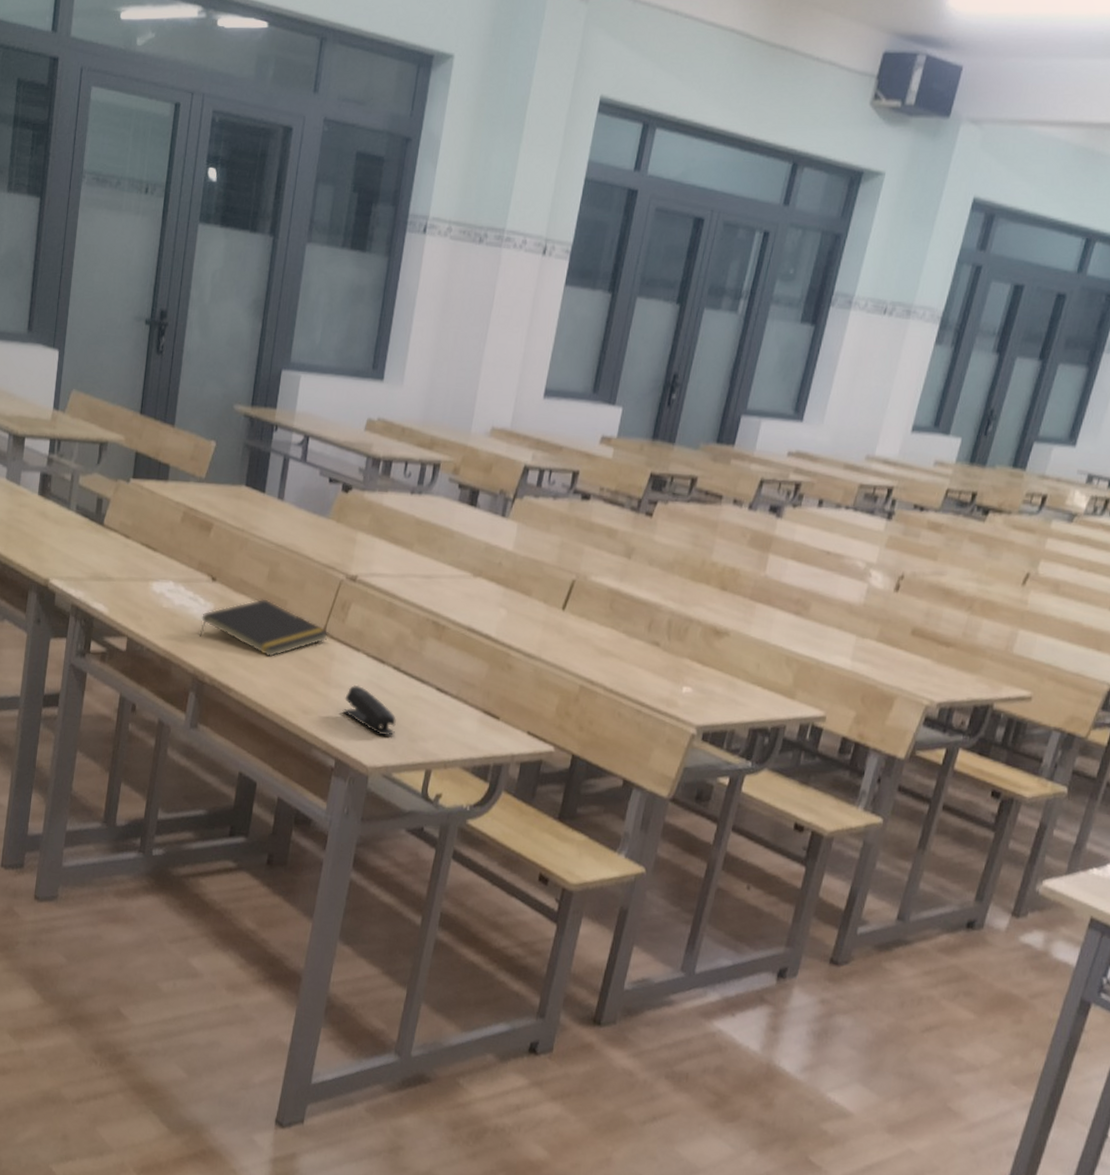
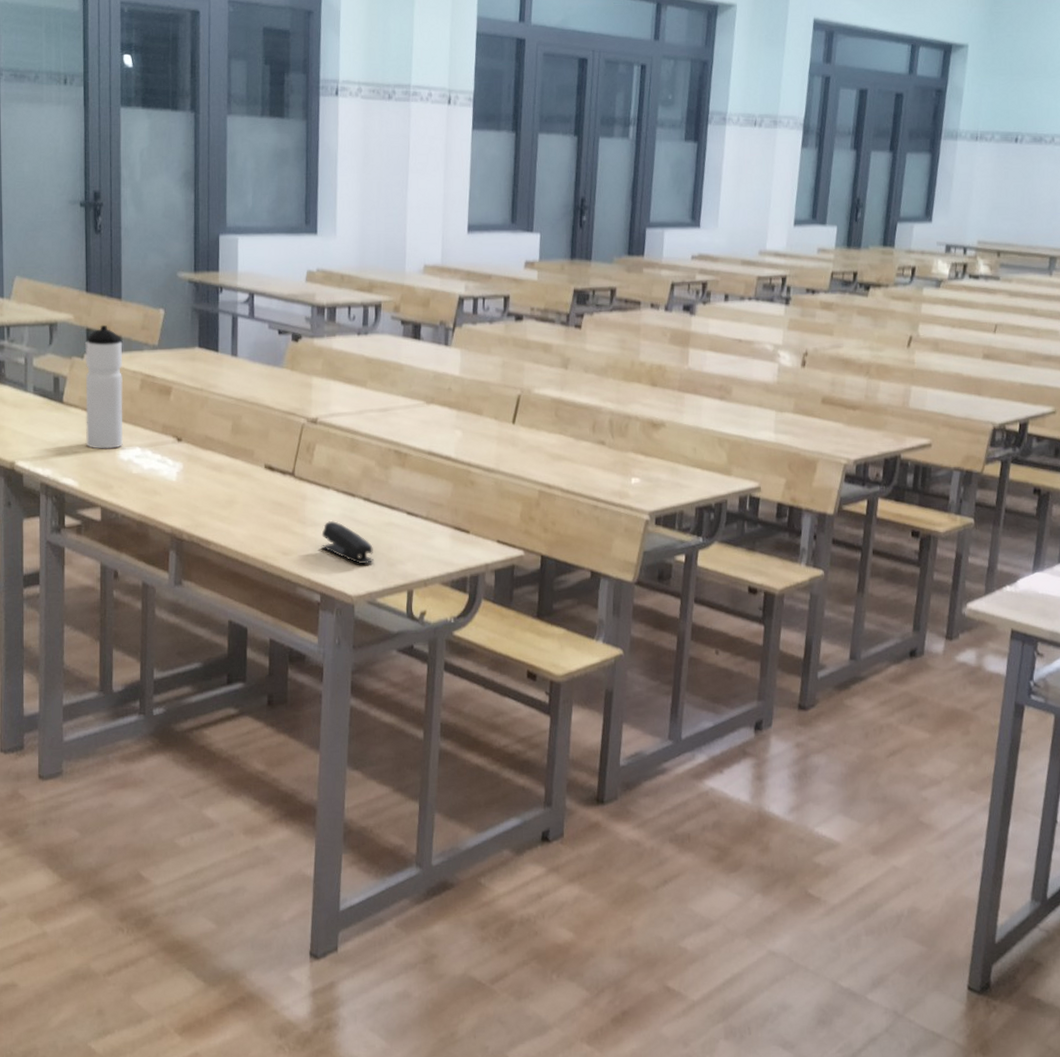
water bottle: none [120,450,170,579] -> present [84,324,124,449]
notepad: present [199,598,330,658] -> none [171,451,299,507]

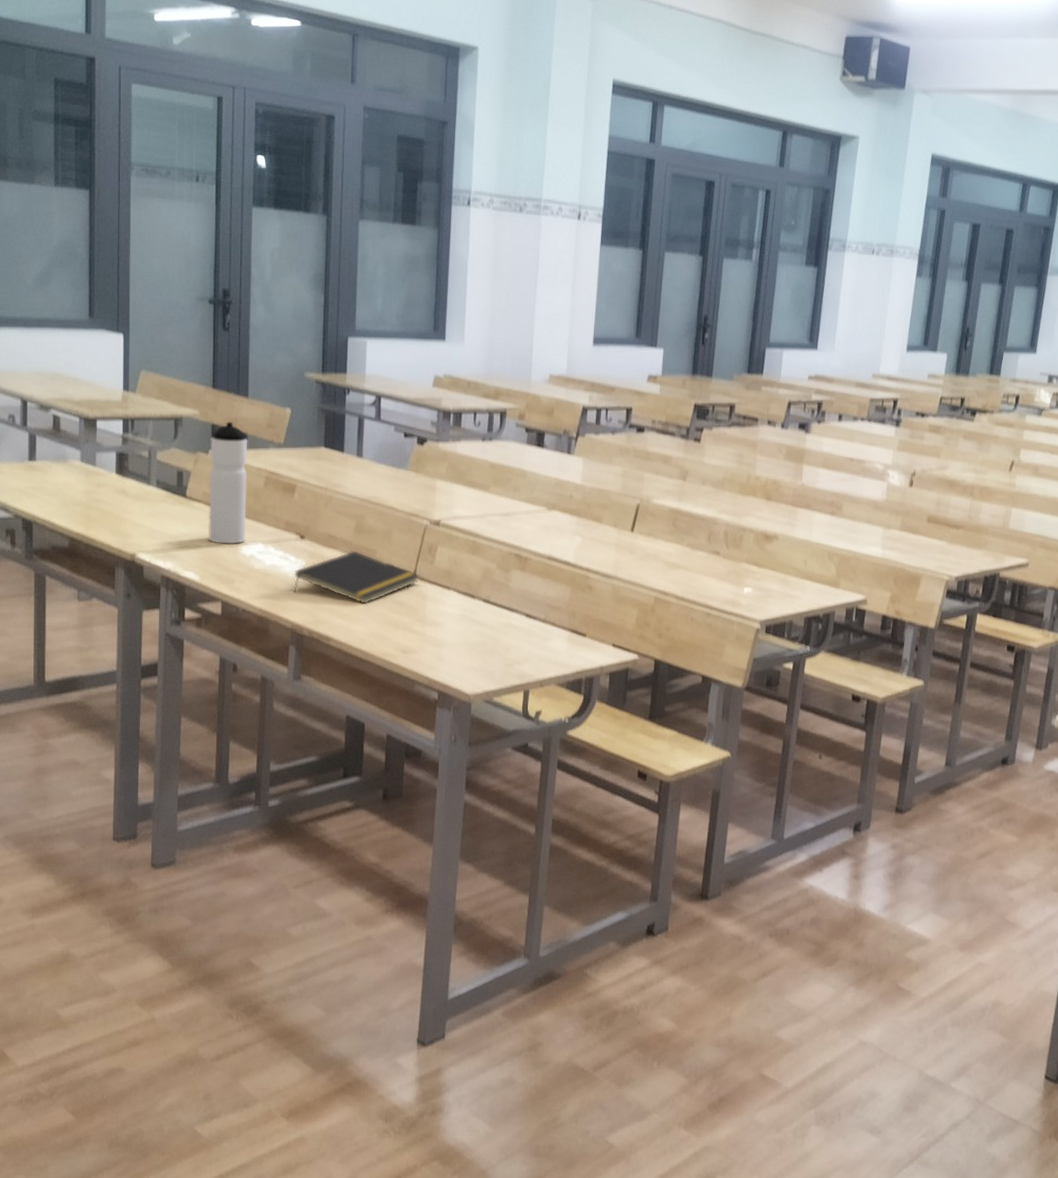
notepad: none [171,451,299,507] -> present [293,550,420,605]
stapler: present [321,520,374,564] -> none [440,620,491,663]

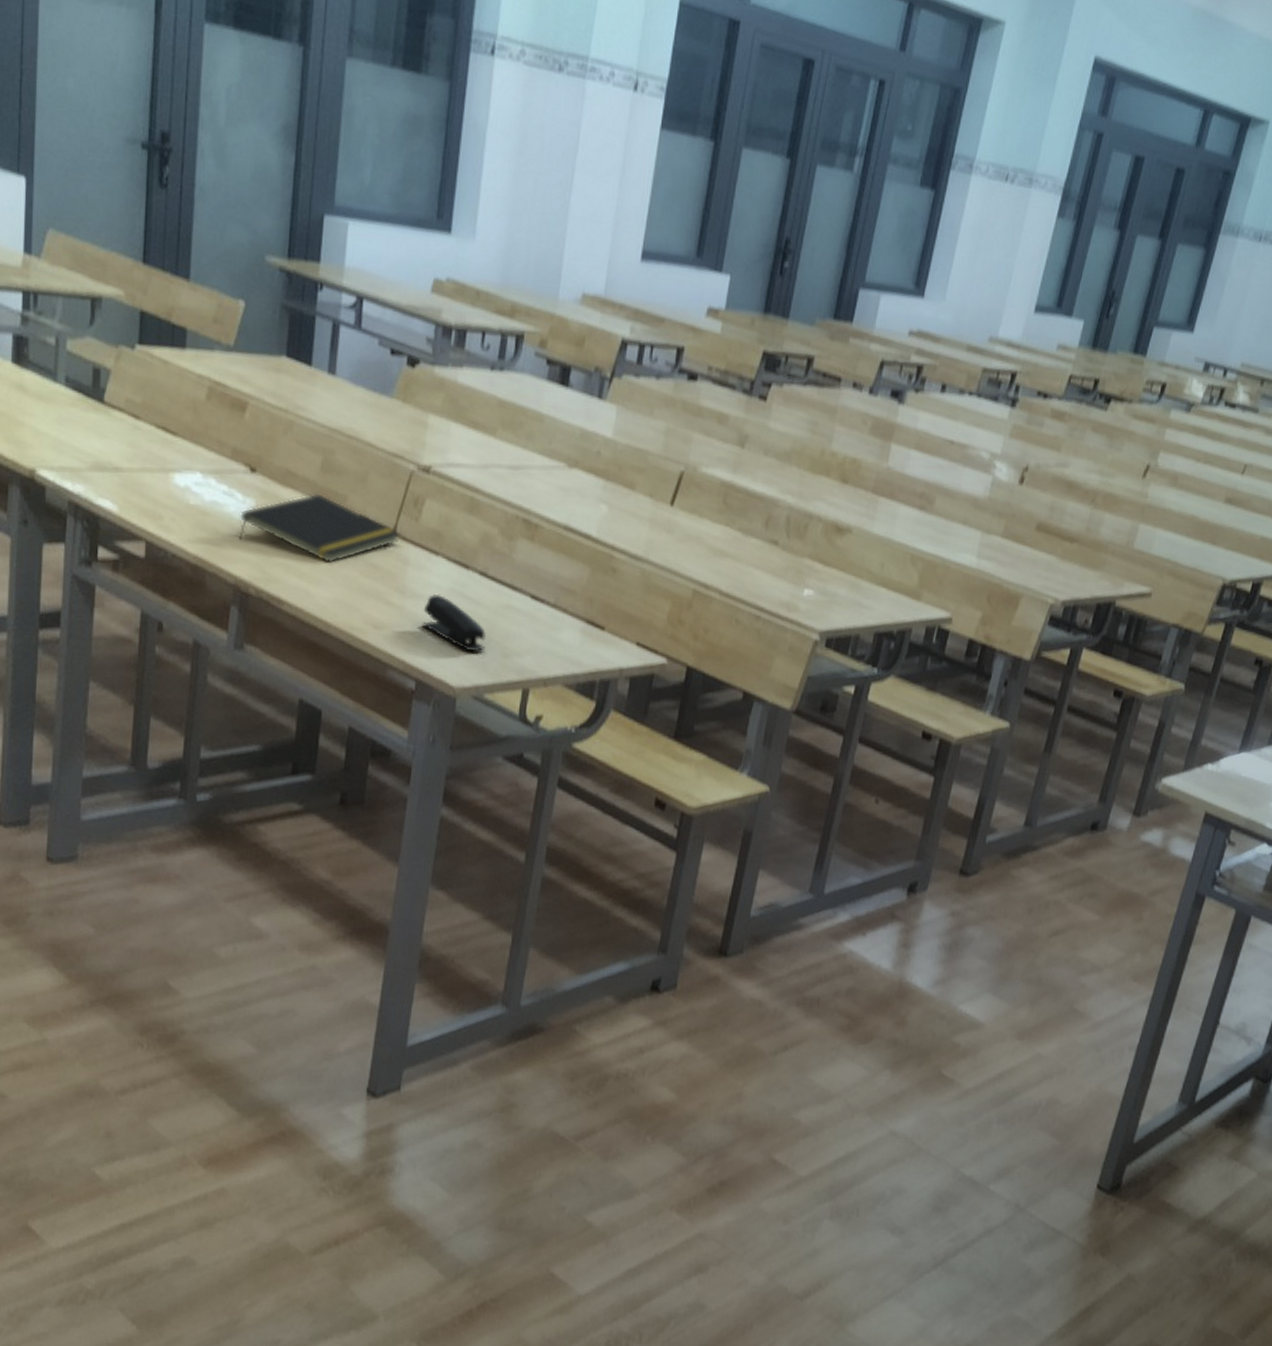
water bottle: present [208,421,248,544] -> none [130,309,188,470]
stapler: none [440,620,491,663] -> present [421,594,486,651]

